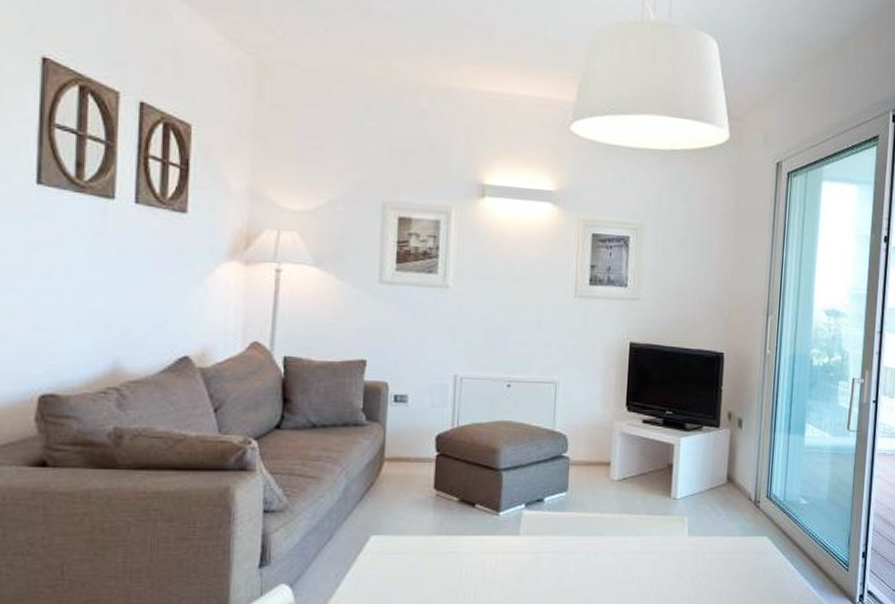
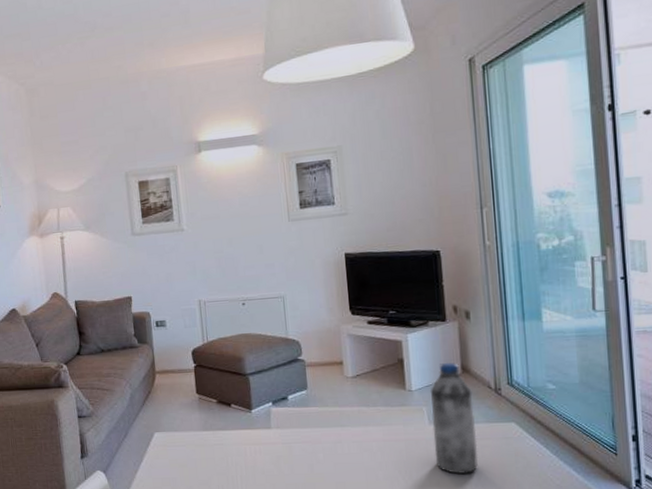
water bottle: none [689,470,734,589] -> present [430,362,479,474]

